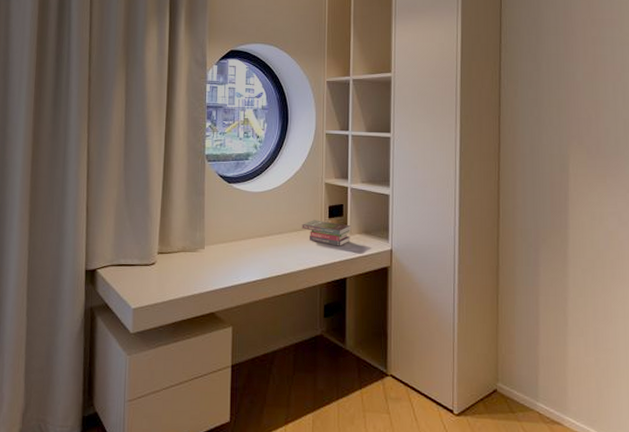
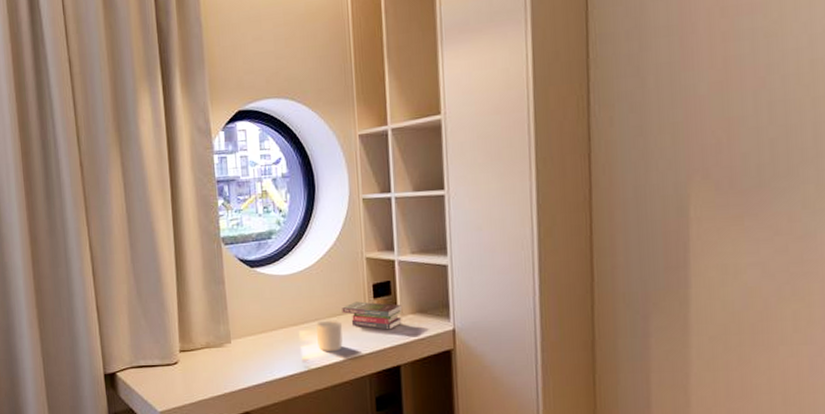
mug: none [278,234,300,262] -> present [315,320,343,351]

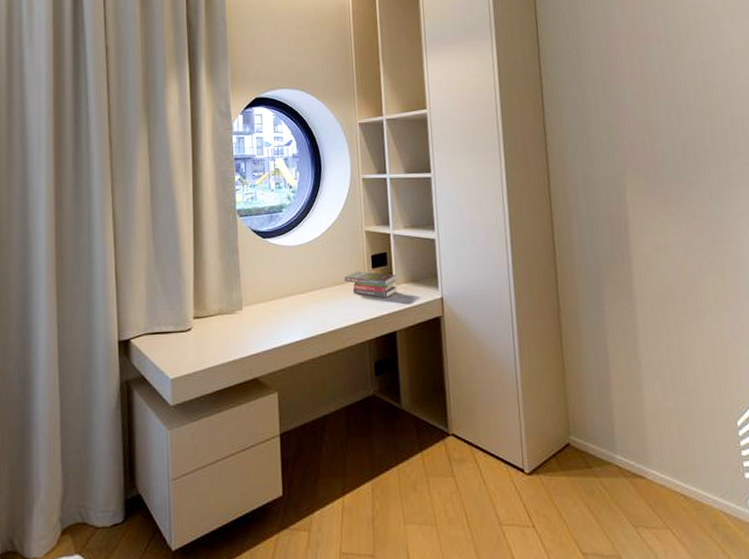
mug: present [315,320,343,351] -> none [320,288,345,318]

